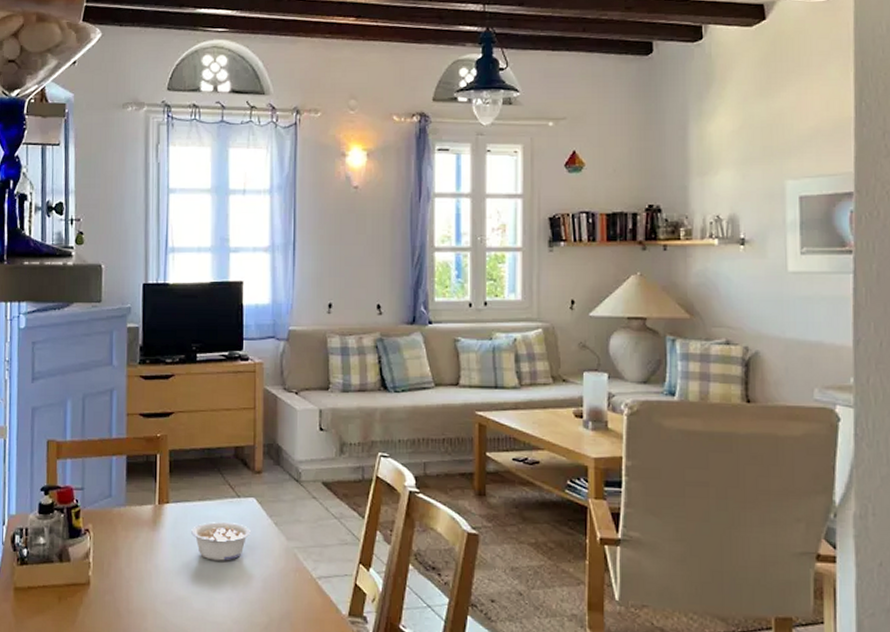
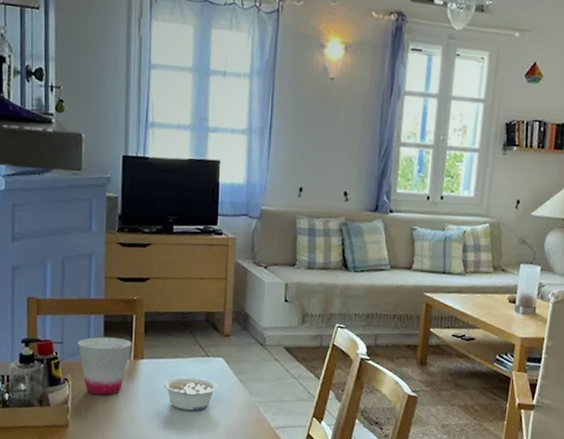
cup: none [99,480,156,547] -> present [77,336,132,395]

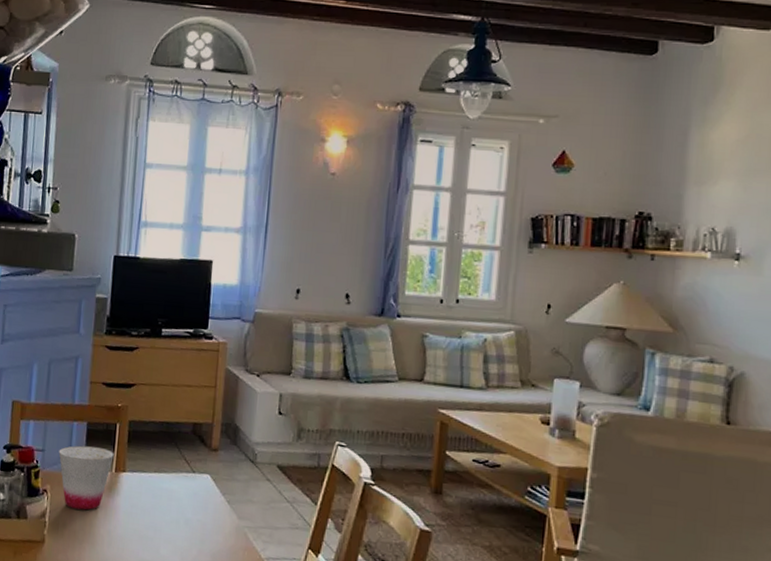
legume: present [163,377,218,411] -> none [145,494,203,534]

